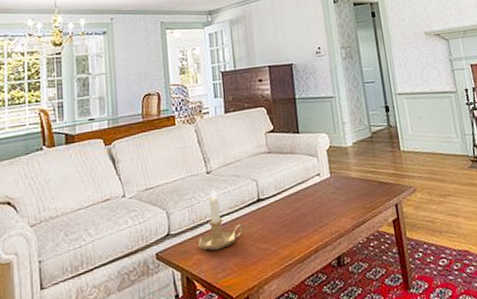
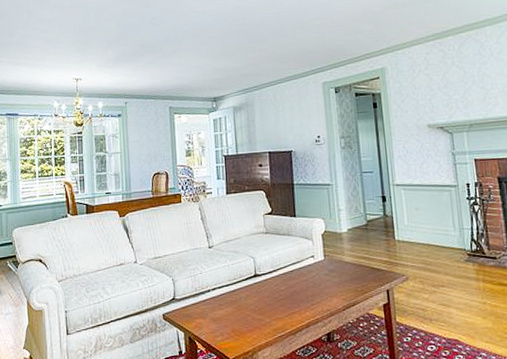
candlestick: present [198,189,243,251] -> none [199,262,241,317]

